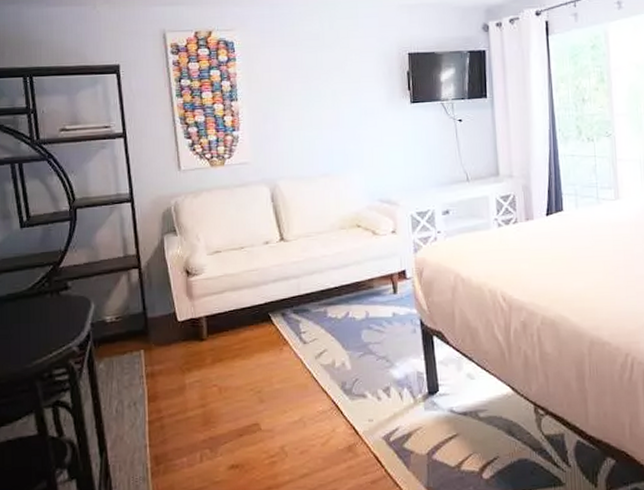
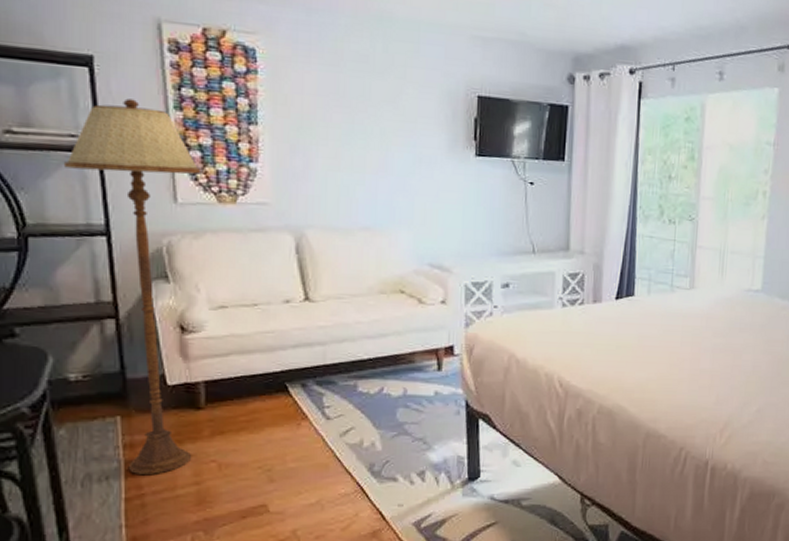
floor lamp: none [100,93,198,400] -> present [63,98,202,474]

